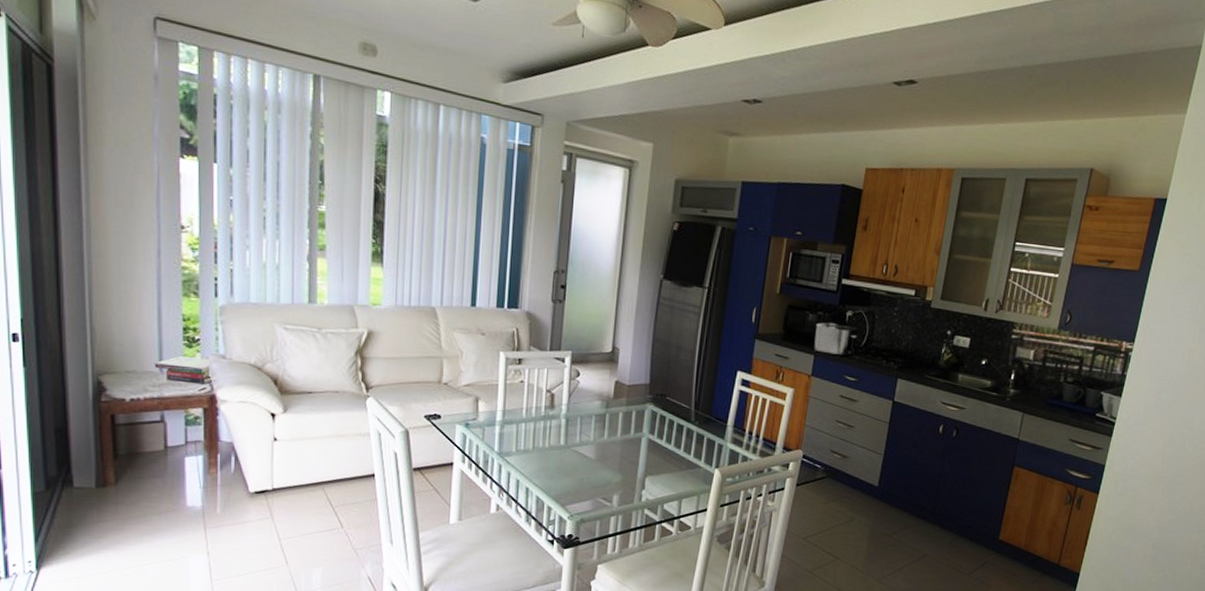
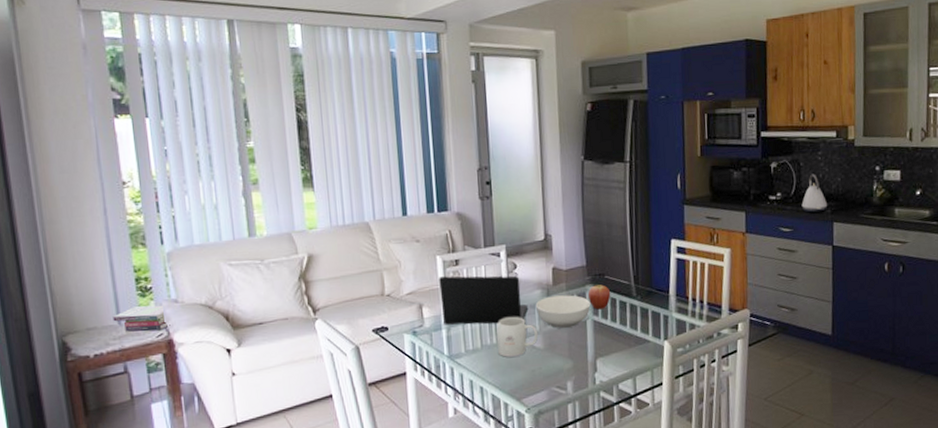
laptop: none [497,373,586,428] -> present [438,276,529,325]
mug: none [549,422,592,463] -> present [497,316,539,357]
bowl: none [593,409,648,443] -> present [535,295,591,329]
fruit: none [647,403,670,429] -> present [588,283,611,310]
toaster: present [812,322,858,358] -> none [741,177,786,210]
kettle: none [870,328,896,368] -> present [801,174,828,214]

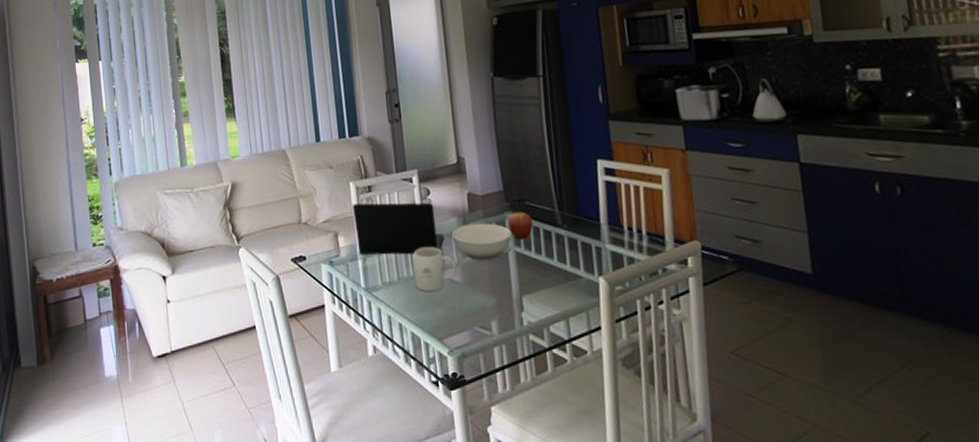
books: present [112,305,171,332] -> none [71,232,117,258]
toaster: none [741,177,786,210] -> present [674,84,733,123]

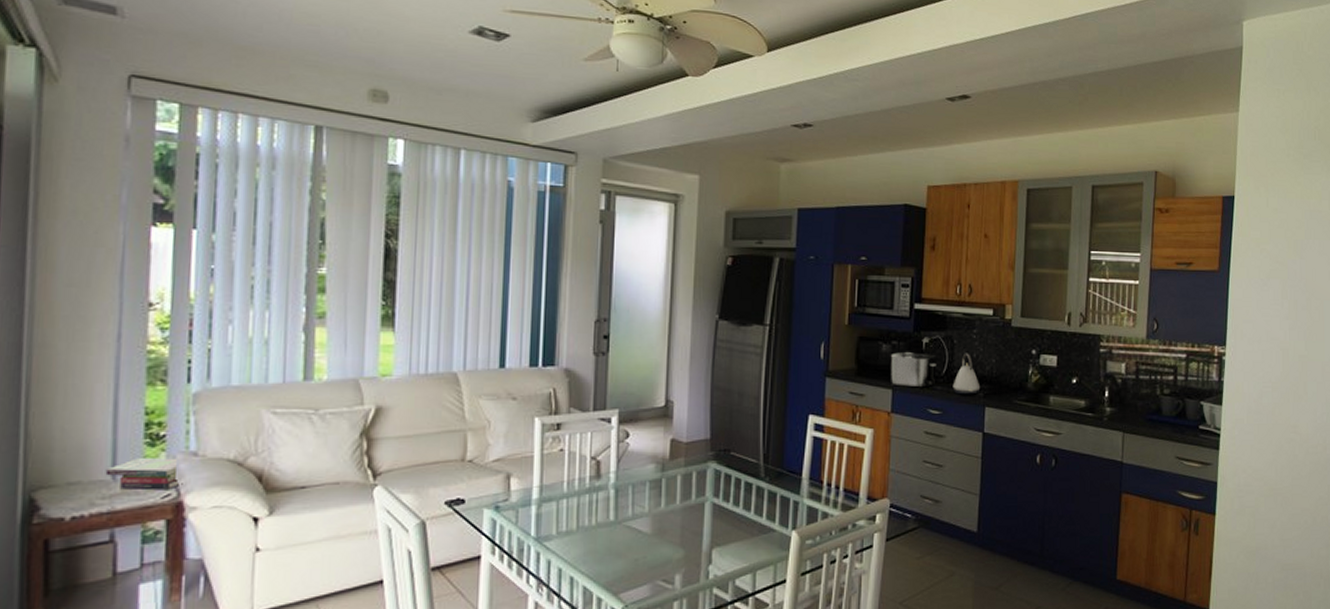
books: none [71,232,117,258] -> present [105,458,183,491]
laptop: present [352,202,445,255] -> none [533,442,638,502]
mug: present [413,246,457,291] -> none [597,493,647,542]
bowl: present [451,223,512,261] -> none [646,472,711,512]
fruit: present [508,210,534,240] -> none [710,460,736,491]

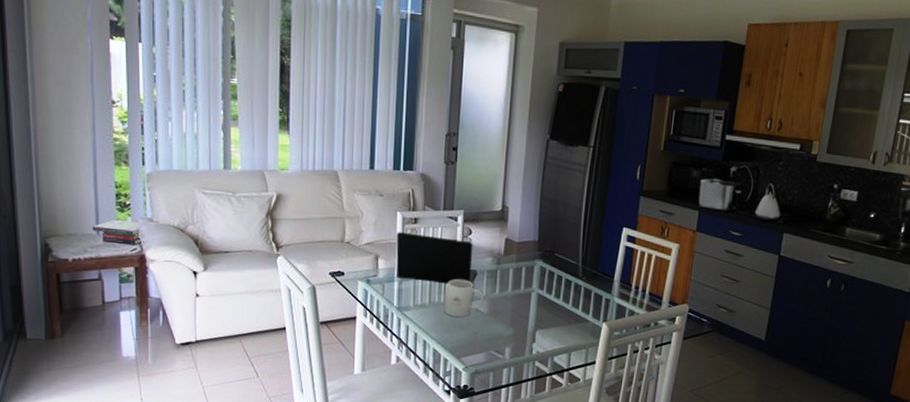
laptop: none [533,442,638,502] -> present [395,232,478,284]
mug: none [597,493,647,542] -> present [444,278,484,317]

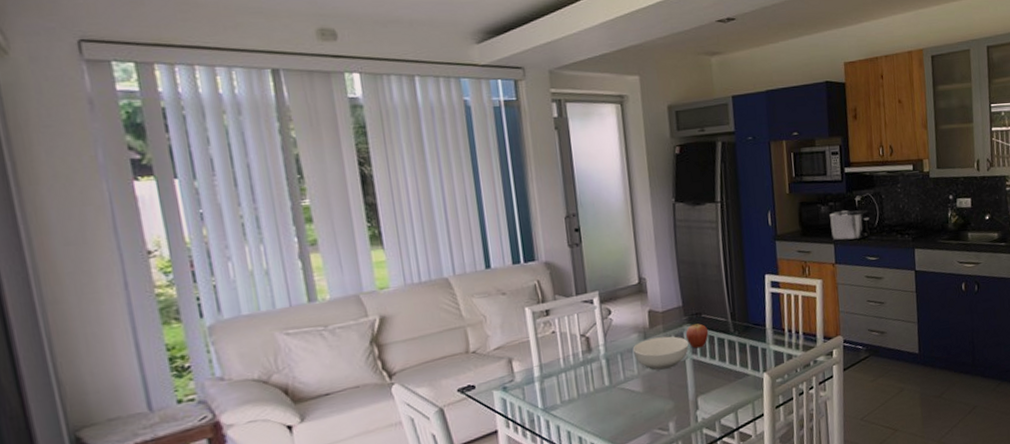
books: present [92,220,144,246] -> none [141,384,216,419]
laptop: present [395,232,478,284] -> none [527,322,626,378]
mug: present [444,278,484,317] -> none [593,362,638,404]
bowl: none [485,265,538,298] -> present [632,336,689,371]
fruit: none [536,260,558,285] -> present [686,323,709,349]
kettle: present [755,183,781,223] -> none [885,205,909,243]

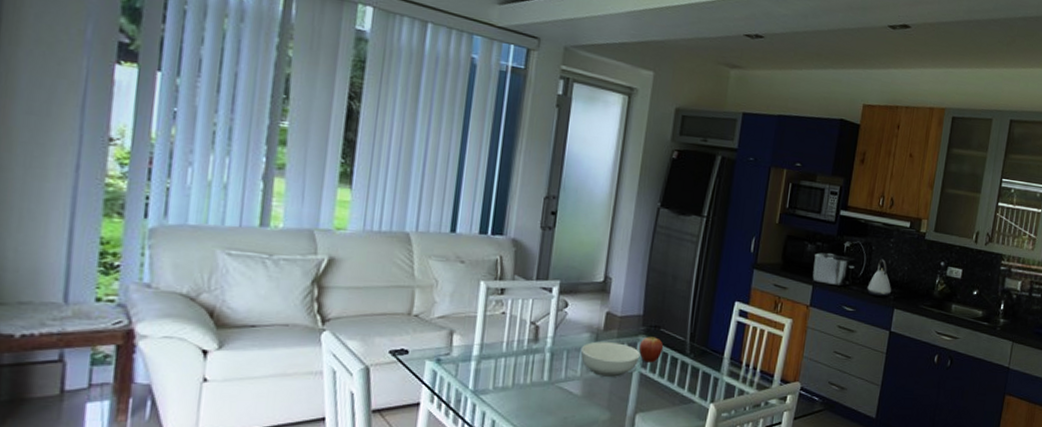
kettle: none [885,205,909,243] -> present [867,259,892,298]

